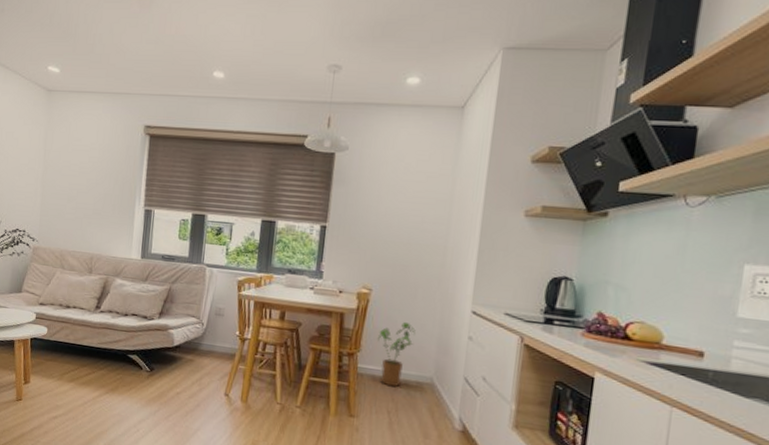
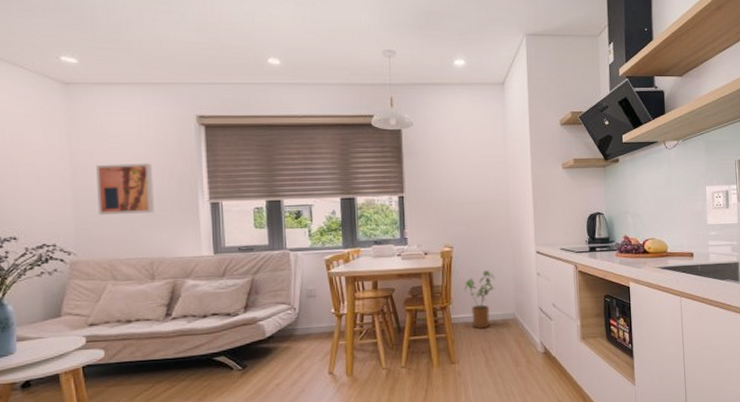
wall art: none [58,164,103,213] -> present [96,163,154,216]

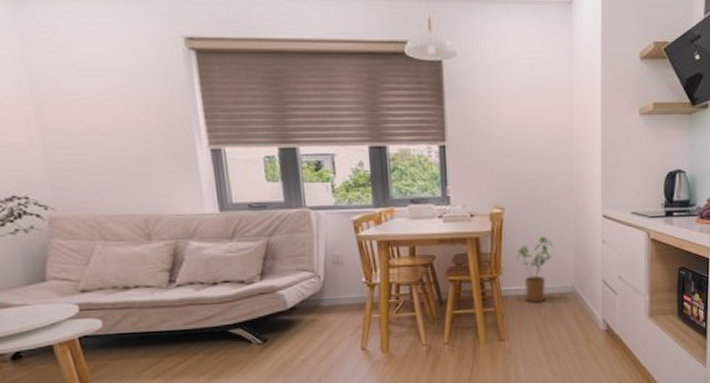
wall art: present [96,163,154,216] -> none [65,98,143,163]

